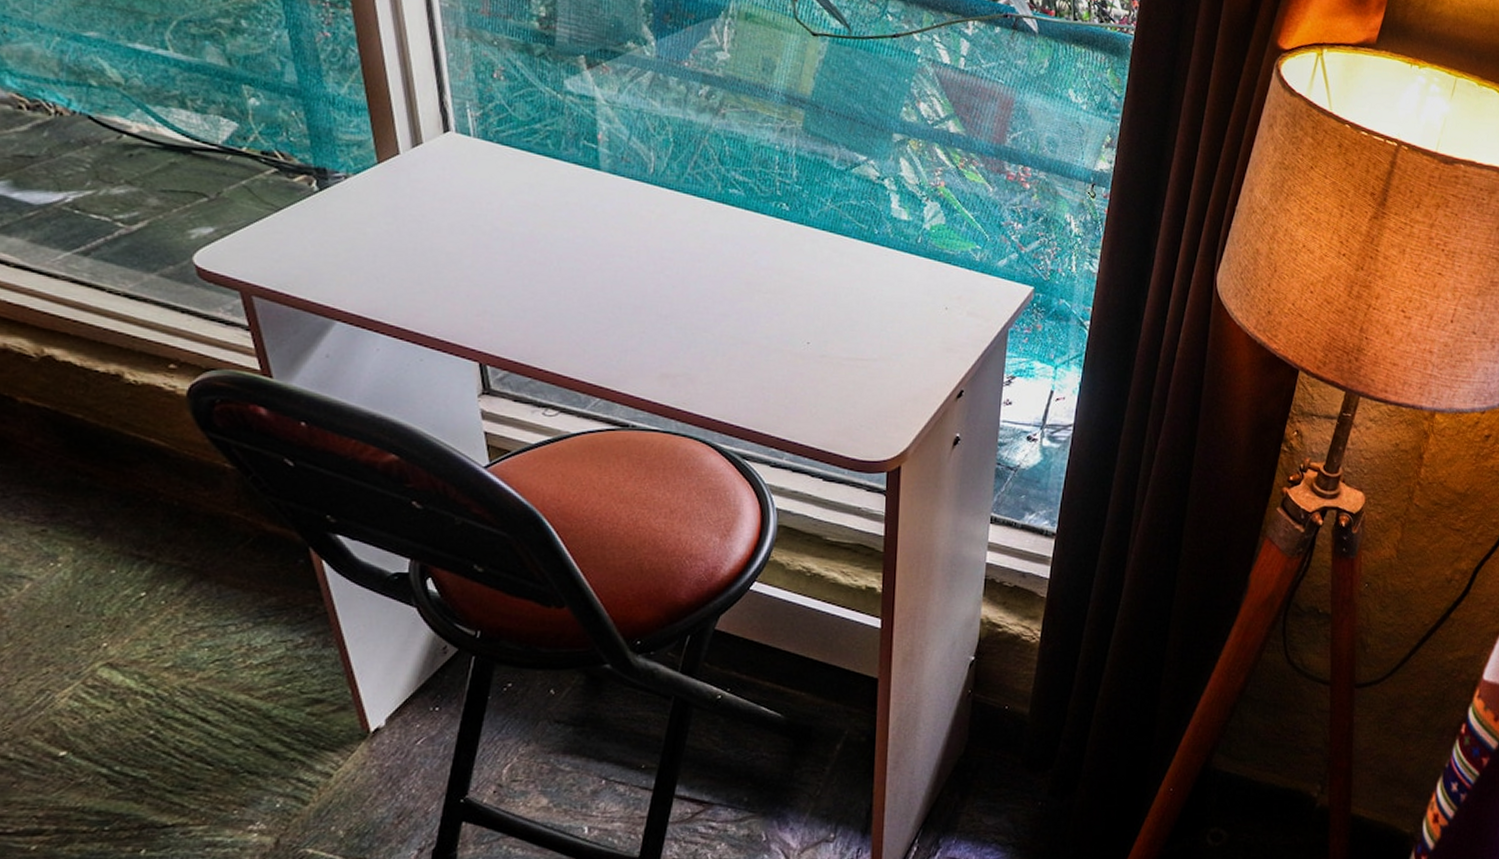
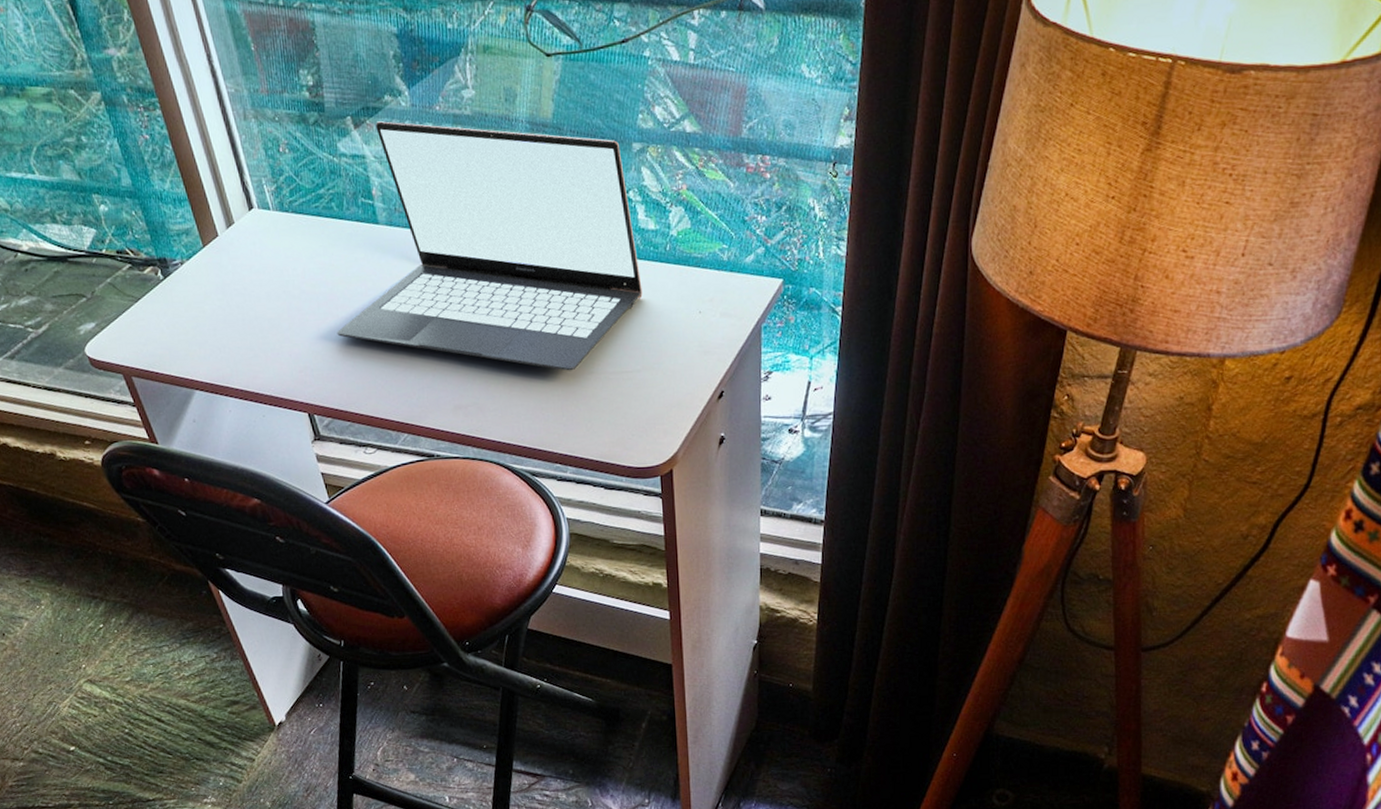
laptop: none [530,66,888,352] -> present [337,121,643,371]

